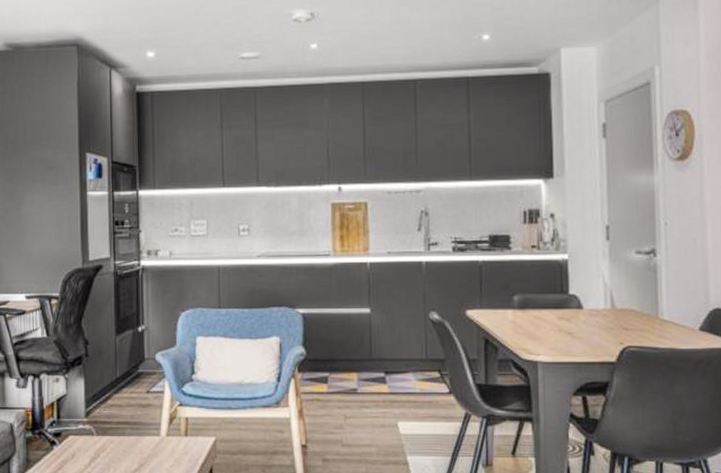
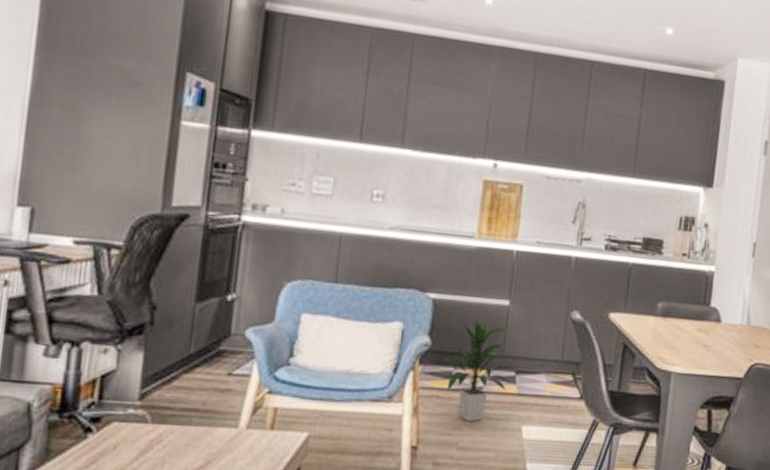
indoor plant: none [317,329,388,421] -> present [439,319,520,422]

